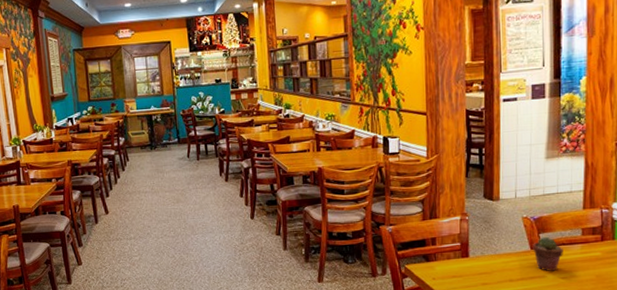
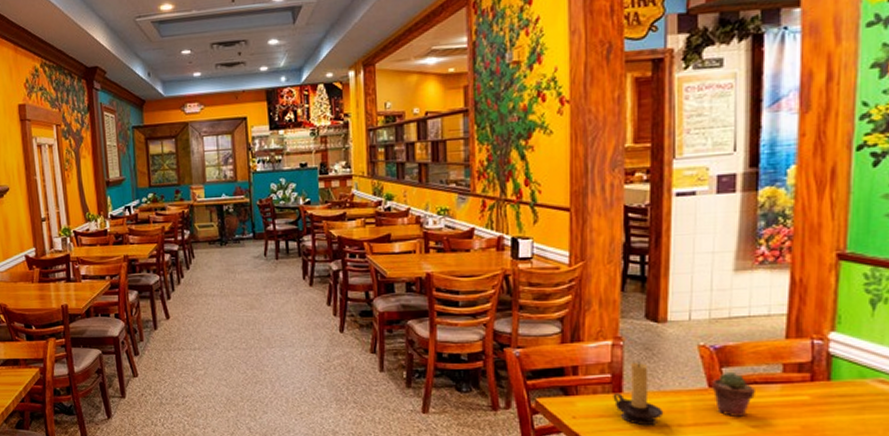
candle holder: none [462,231,500,283] -> present [613,360,664,426]

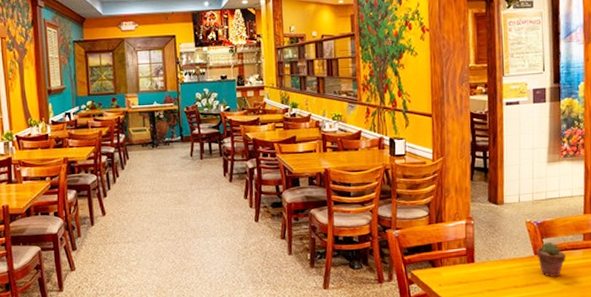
candle holder: present [613,360,664,426] -> none [468,235,505,289]

